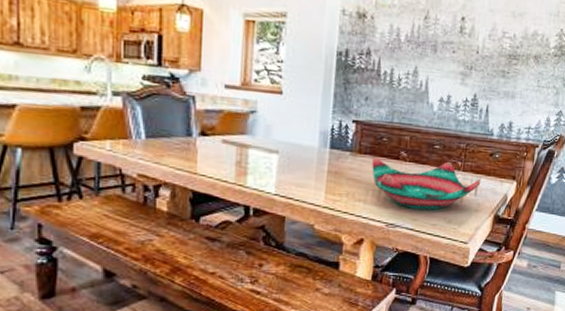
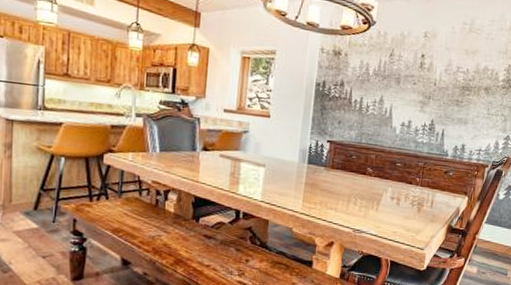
decorative bowl: present [372,157,481,210] -> none [342,172,437,219]

